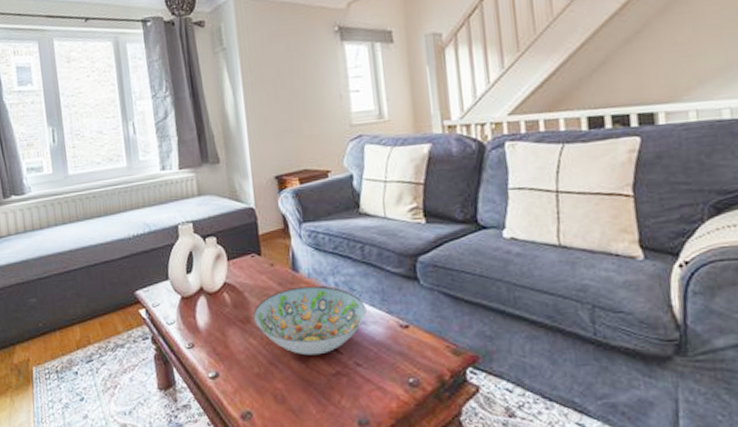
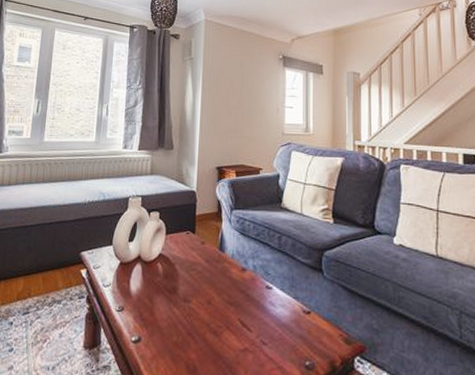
decorative bowl: present [252,285,367,356] -> none [179,265,277,331]

